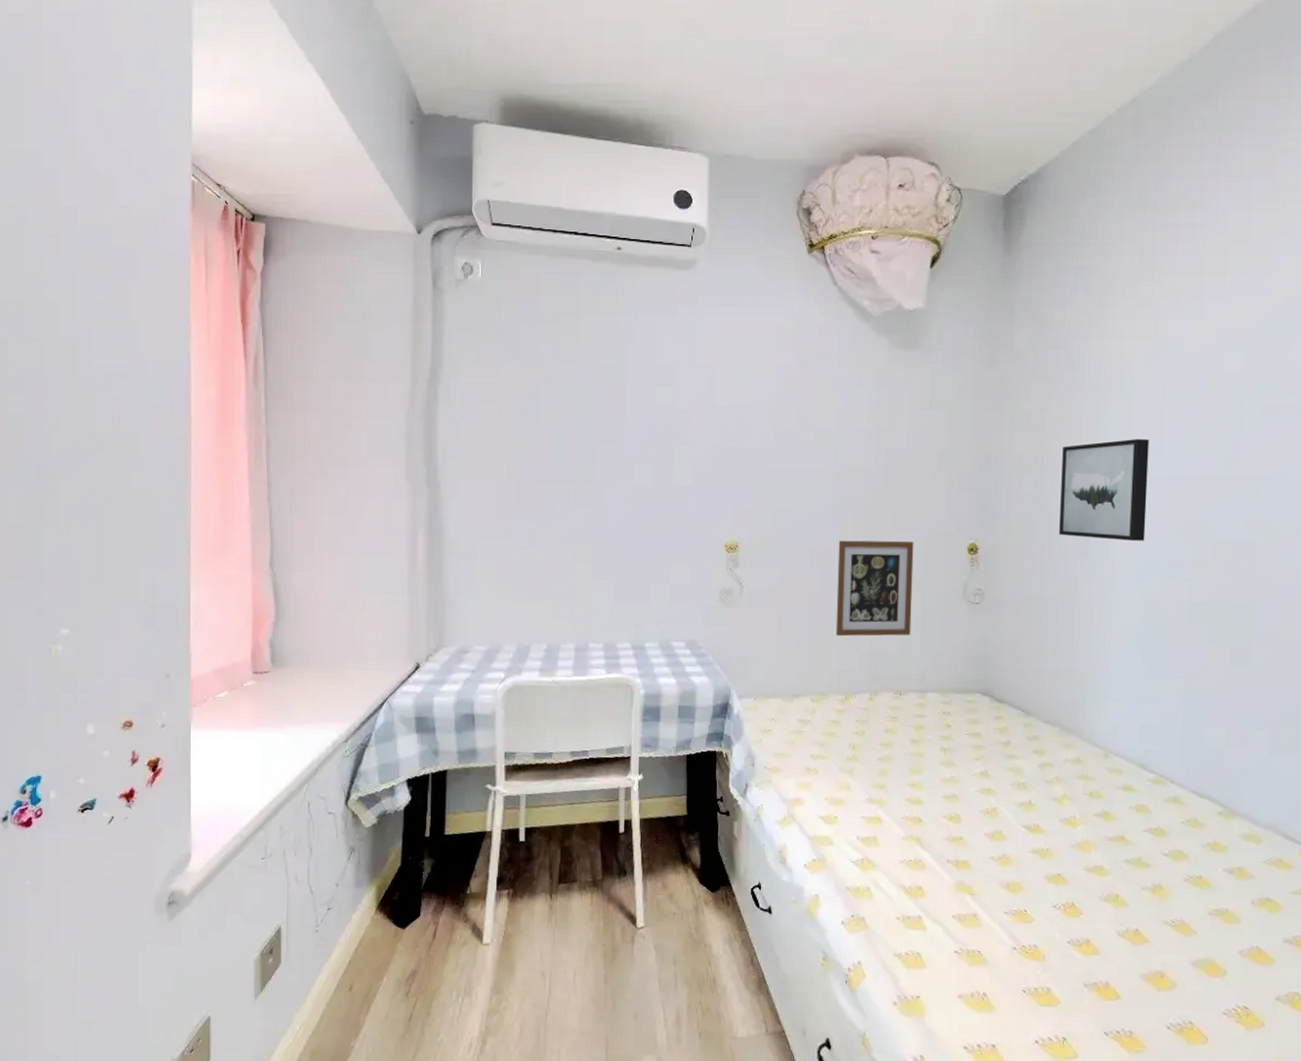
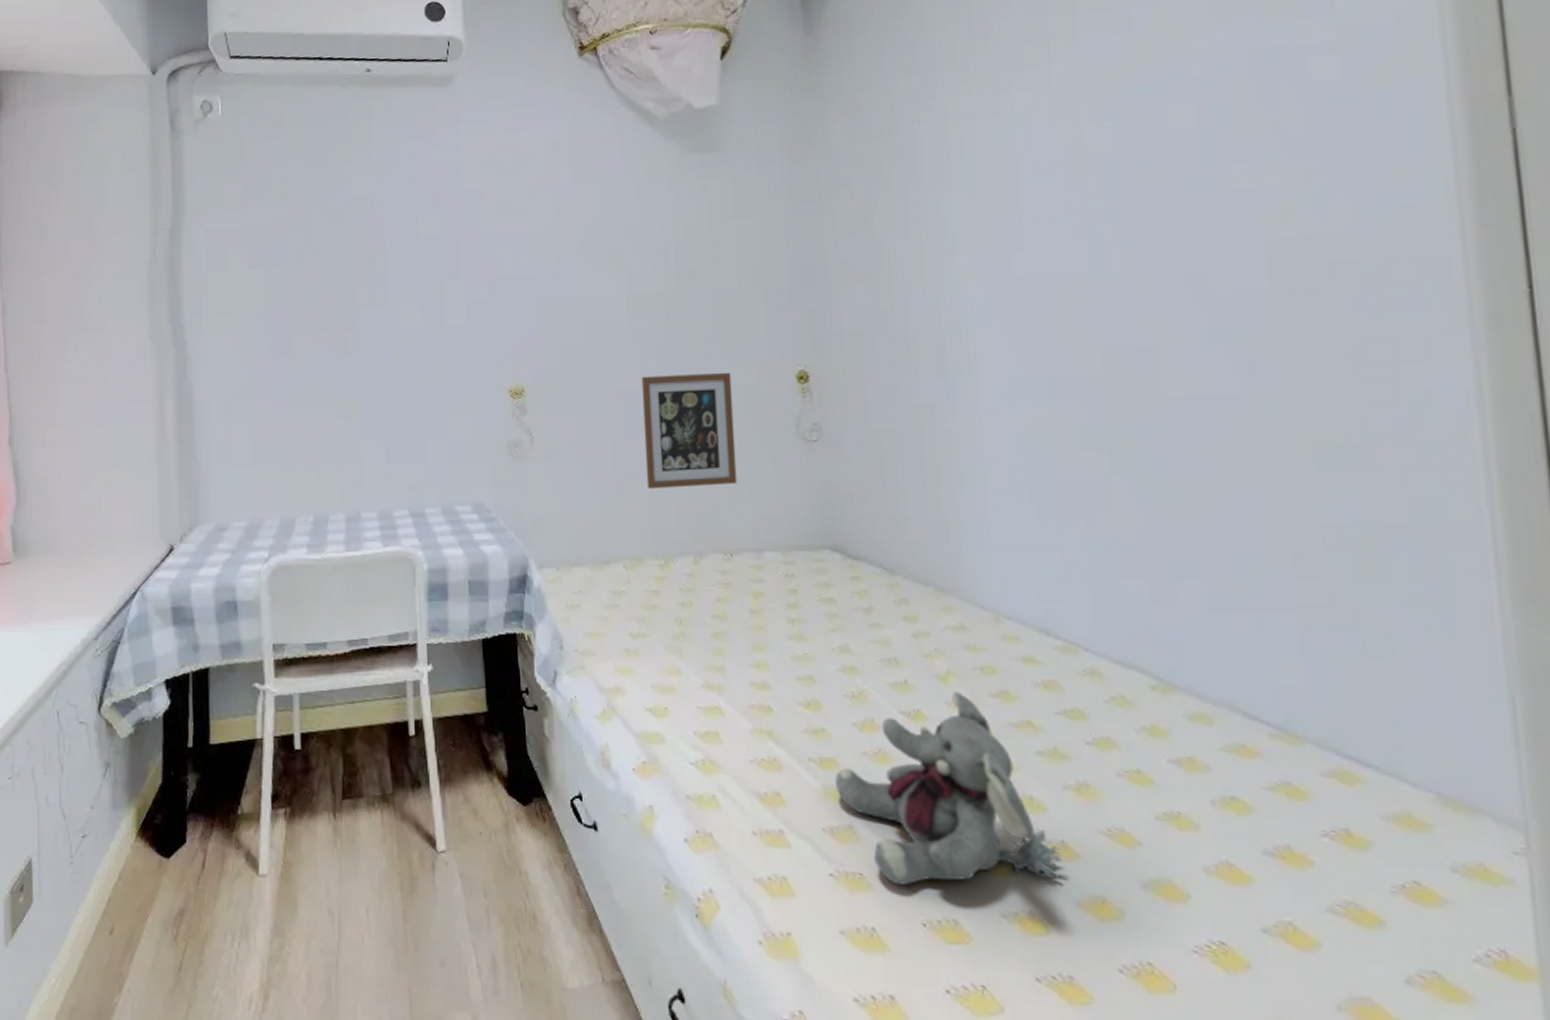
plush elephant: none [966,812,1135,961] -> present [835,692,1062,885]
wall art: present [1059,438,1150,541] -> none [900,233,1015,356]

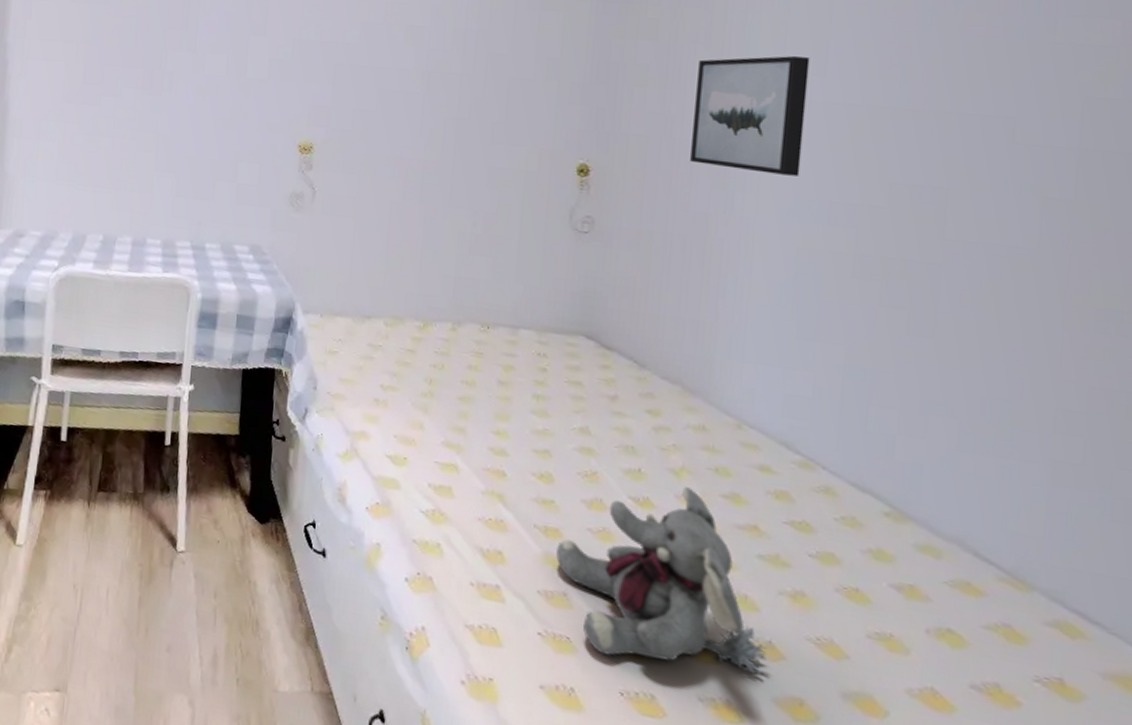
picture frame: present [641,372,738,490] -> none [416,149,514,262]
wall art: none [900,233,1015,356] -> present [690,55,810,176]

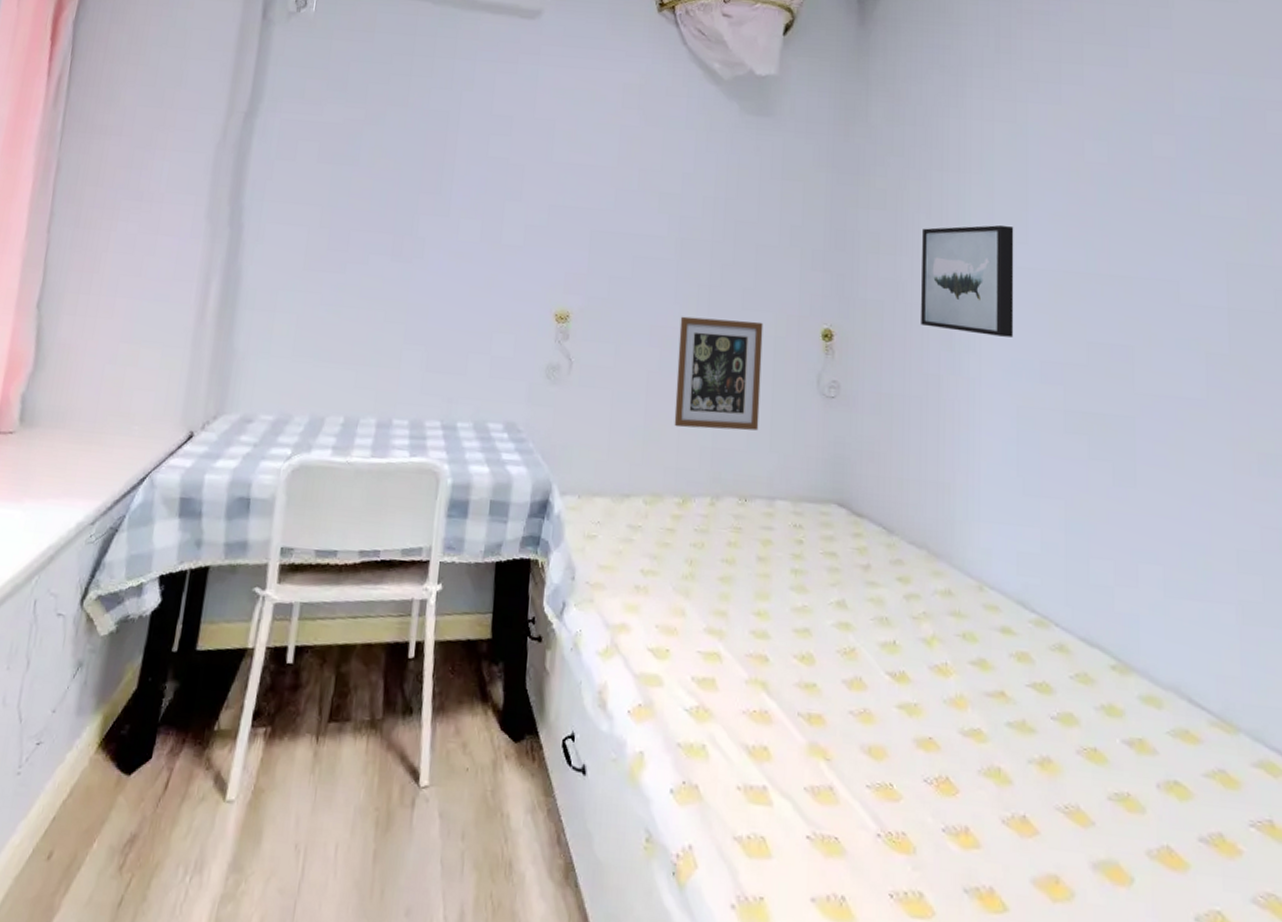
picture frame: none [416,149,514,262] -> present [674,316,763,431]
plush elephant: present [556,487,767,676] -> none [821,656,1022,855]

